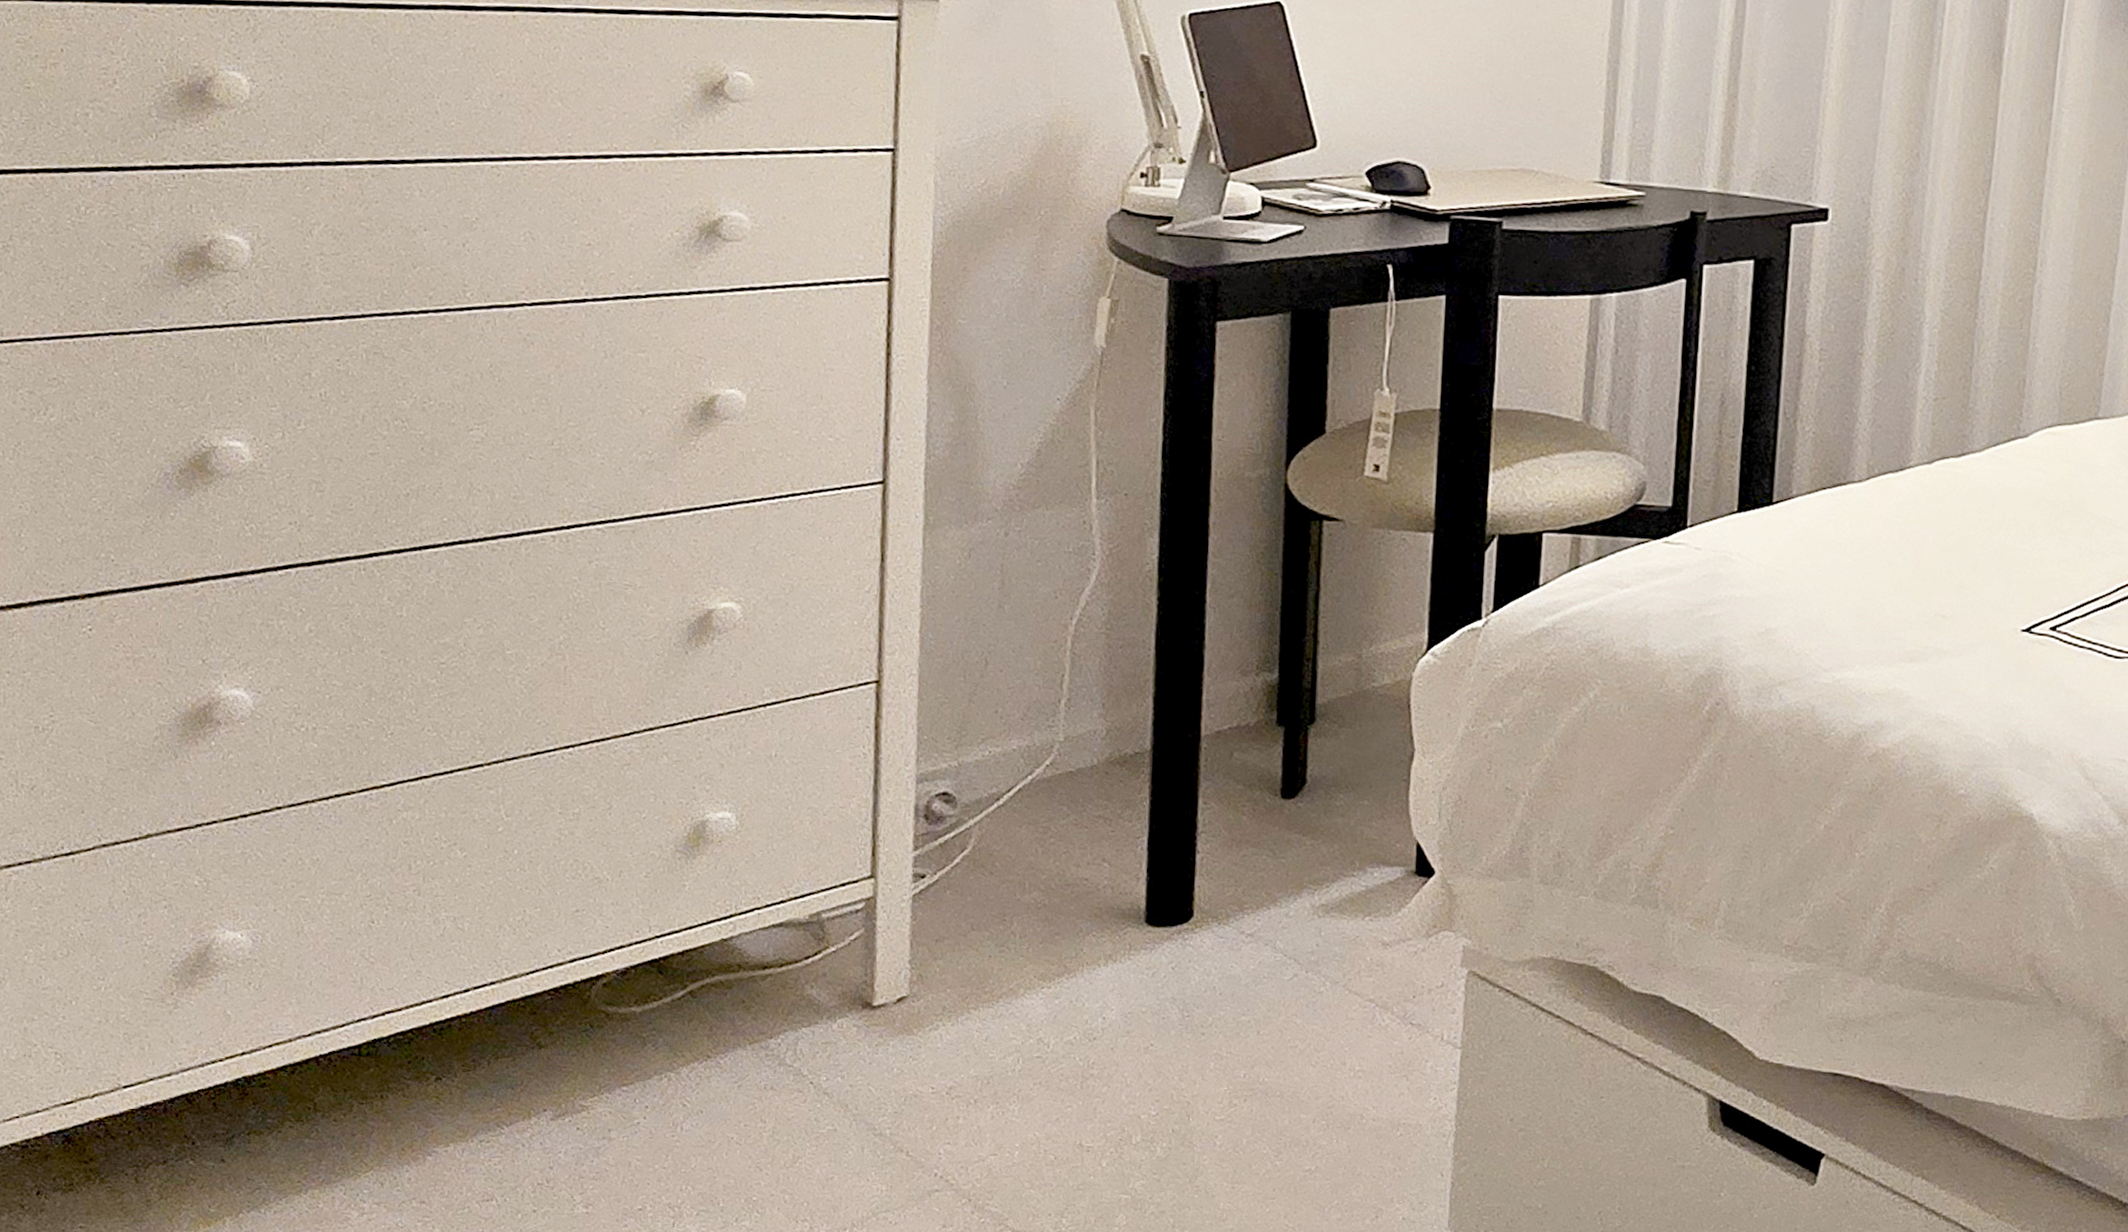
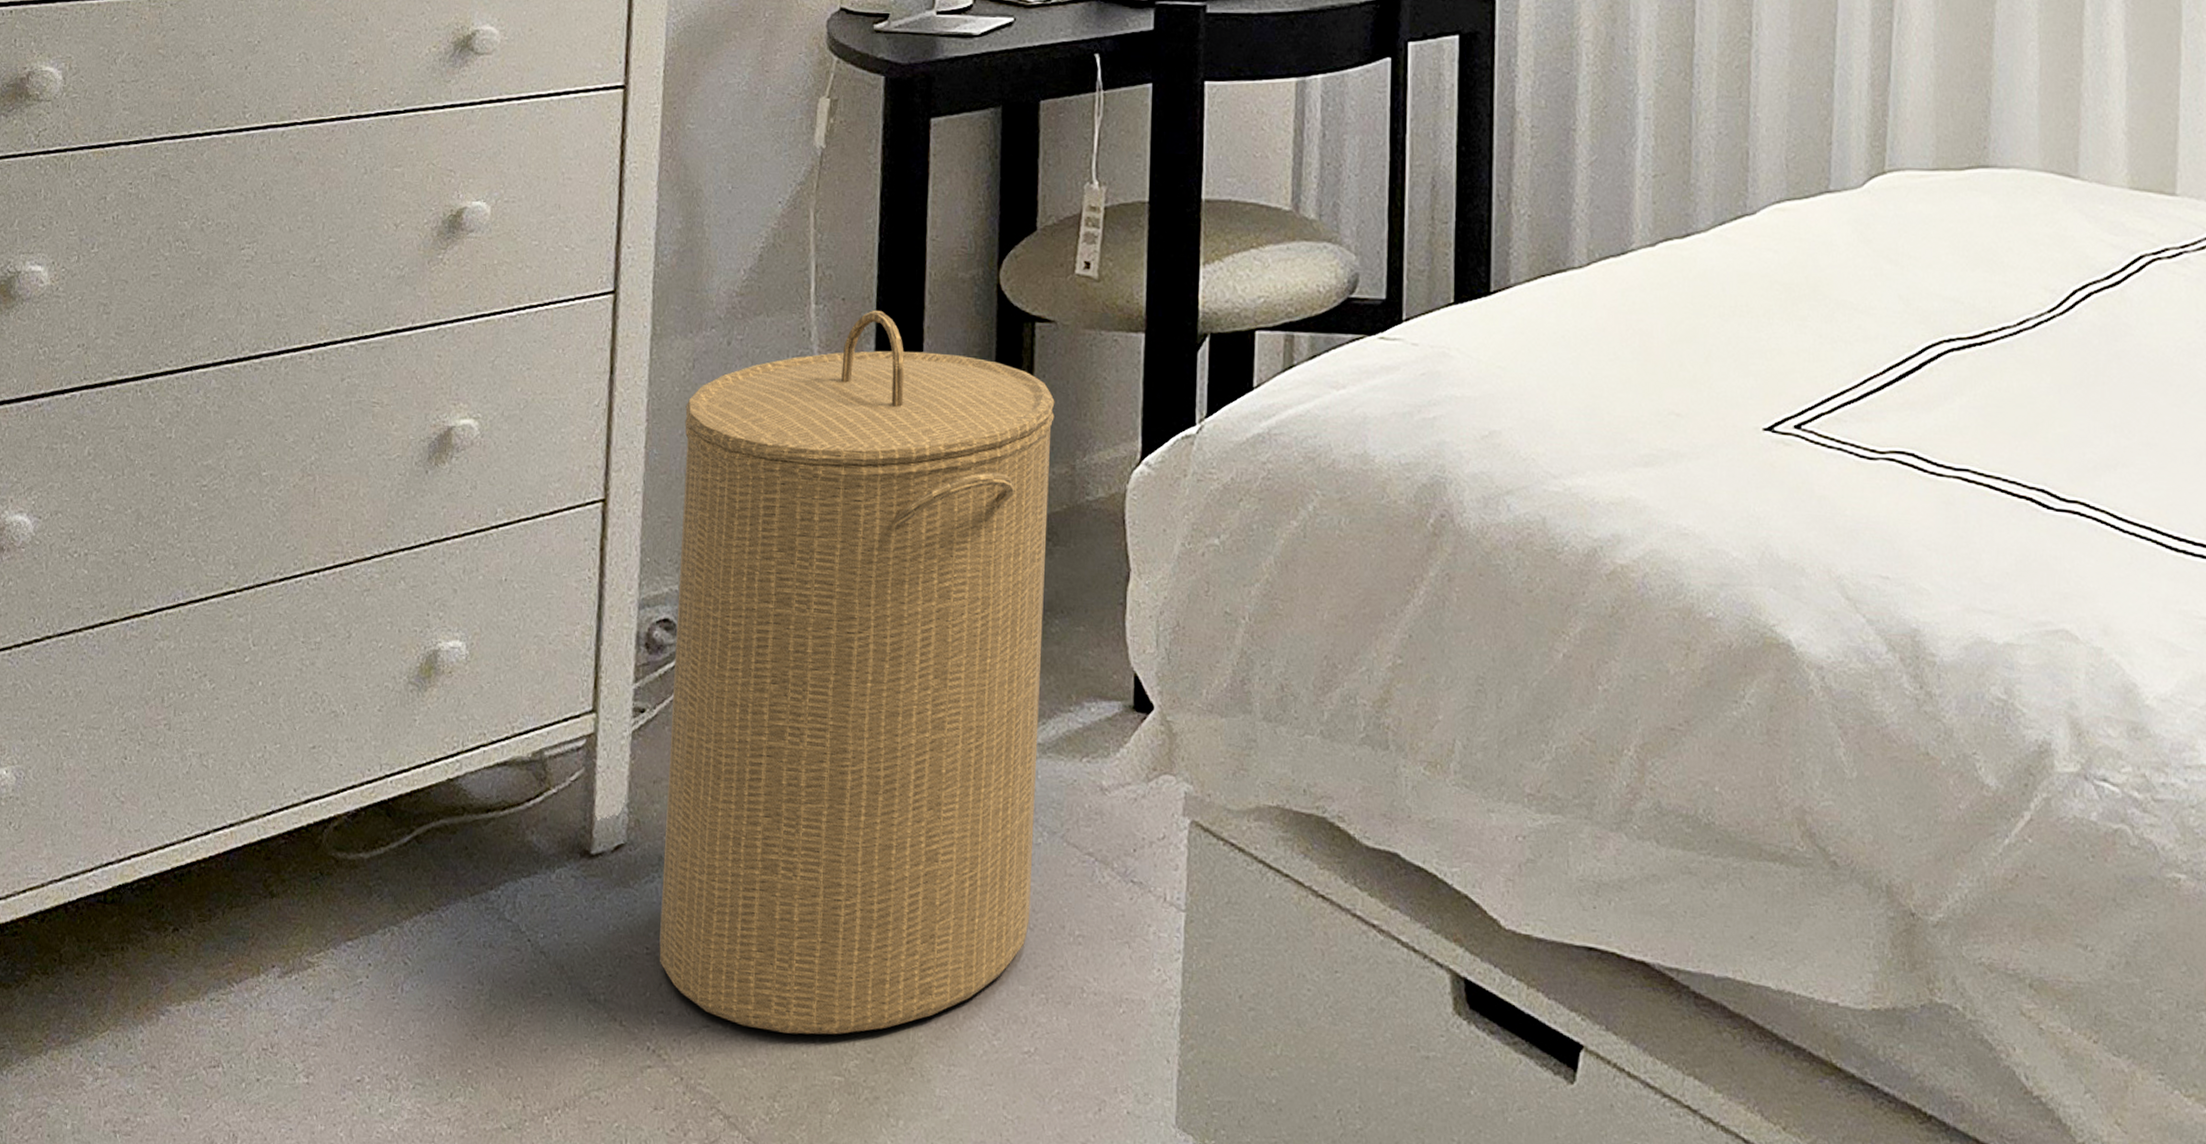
laundry hamper: none [945,505,1342,1160] -> present [659,309,1055,1035]

